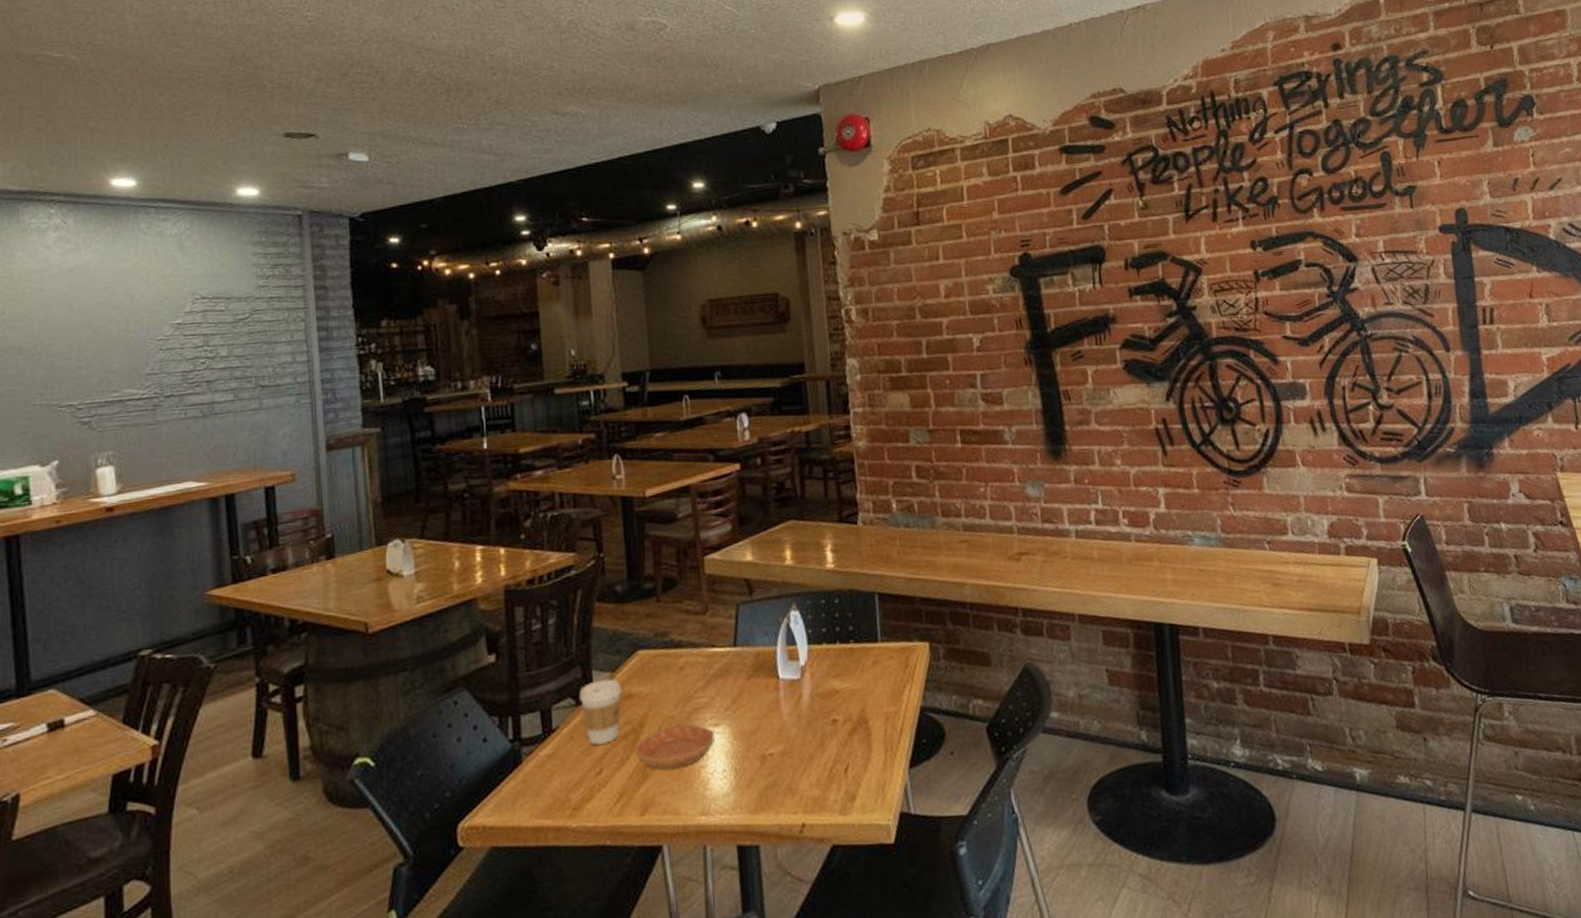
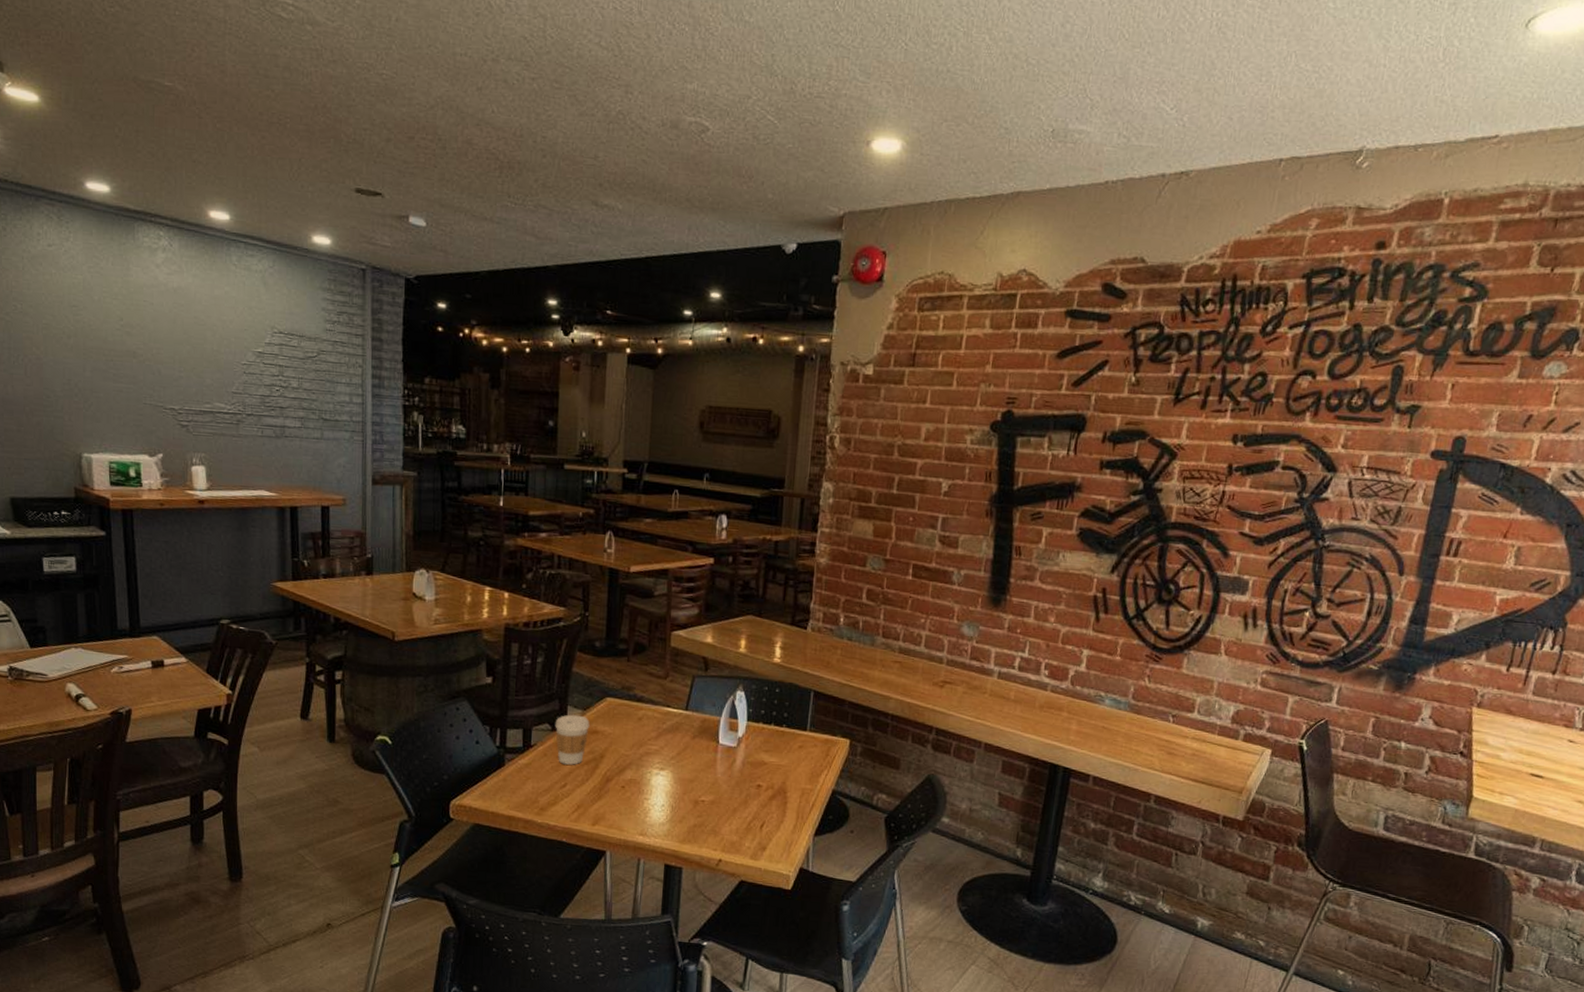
saucer: present [635,724,715,770] -> none [594,763,659,796]

